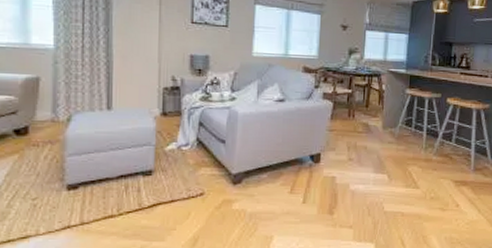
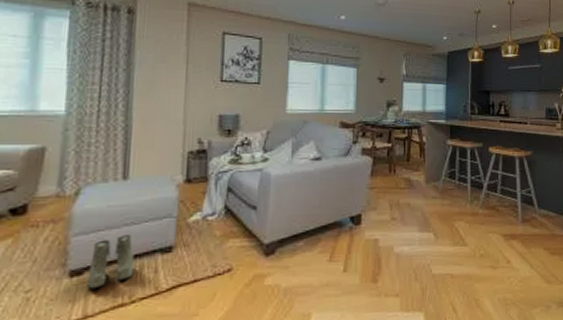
boots: none [82,158,121,202] -> present [87,235,135,290]

